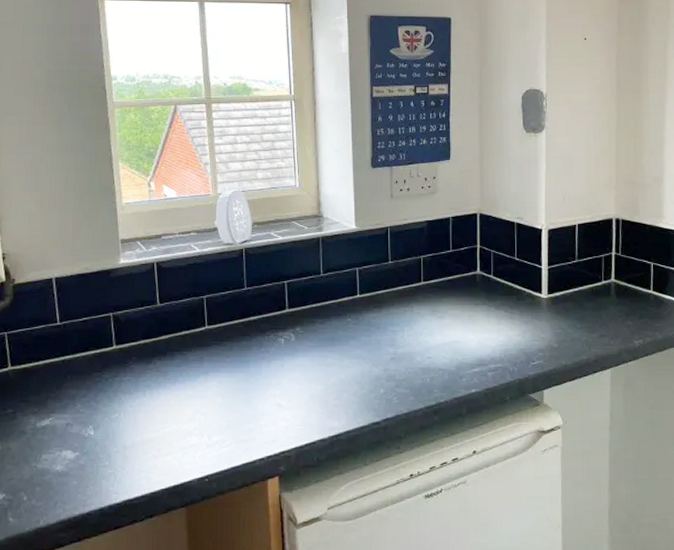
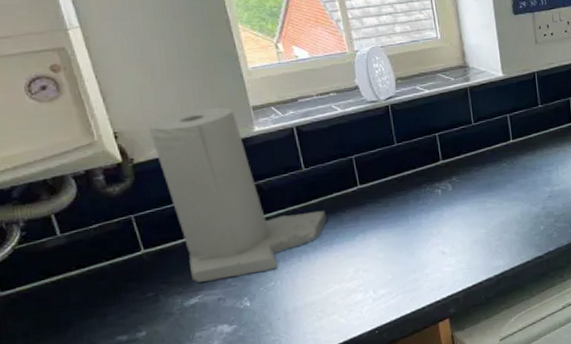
paper towel: none [30,238,174,405] -> present [147,107,328,283]

